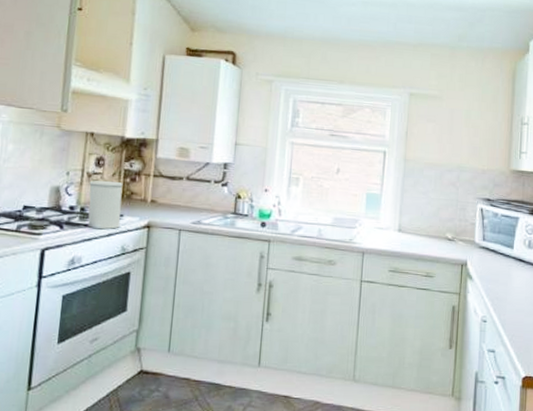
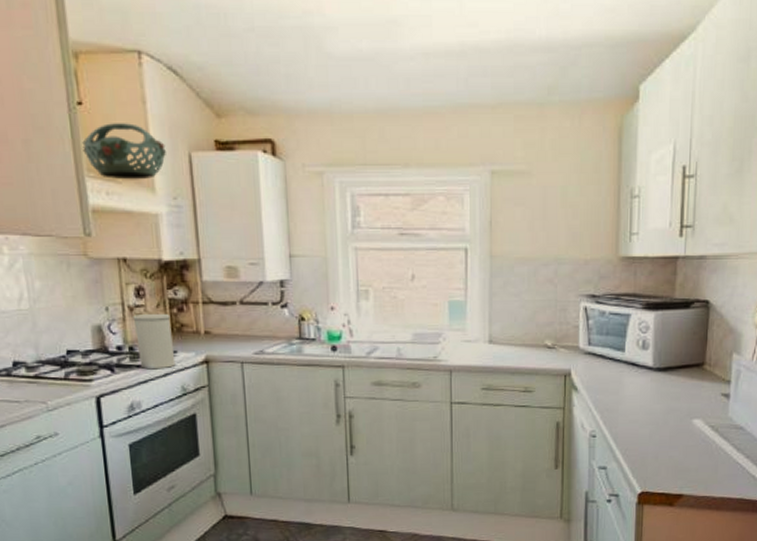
decorative basket: none [75,26,145,72] -> present [82,123,166,180]

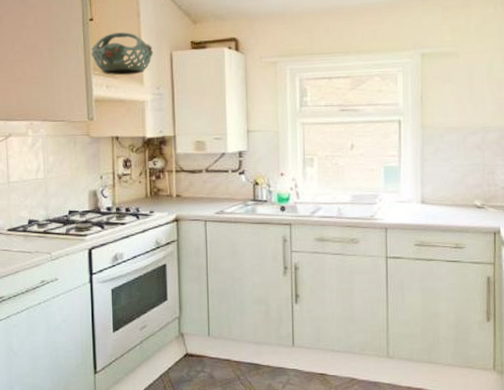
canister: present [133,313,176,370] -> none [121,180,152,227]

